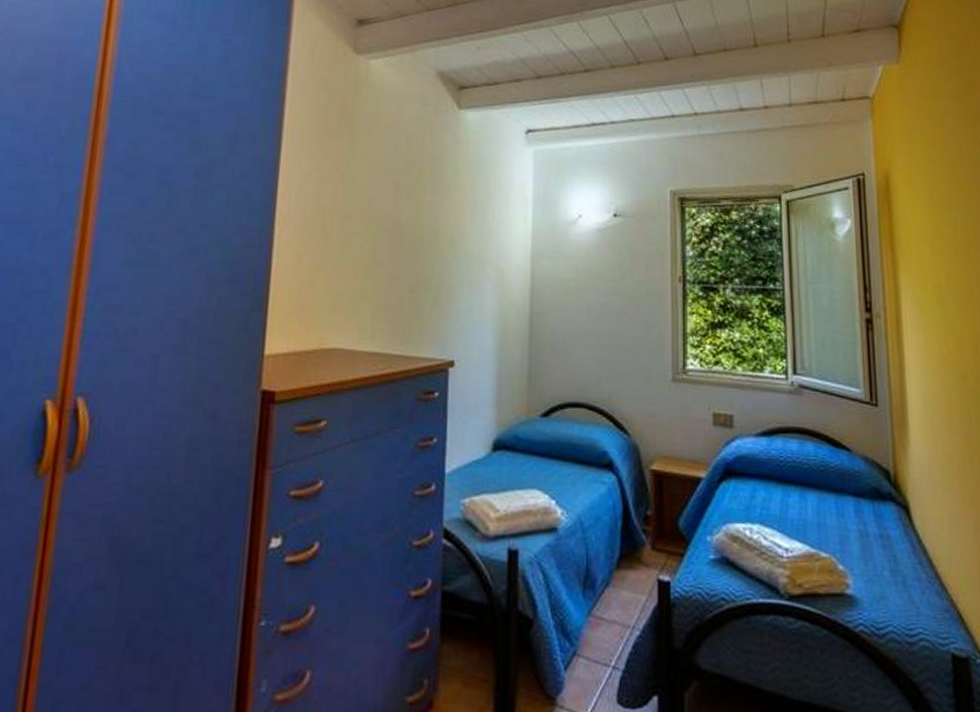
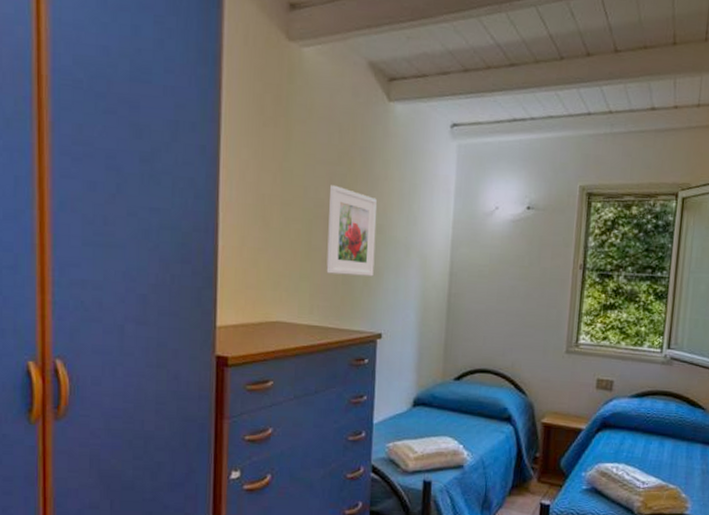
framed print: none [391,195,447,295] -> present [326,185,377,277]

